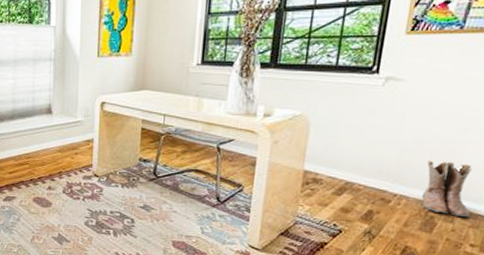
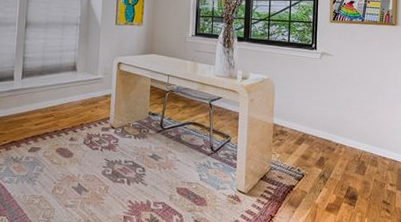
boots: present [421,160,472,218] -> none [354,117,387,162]

